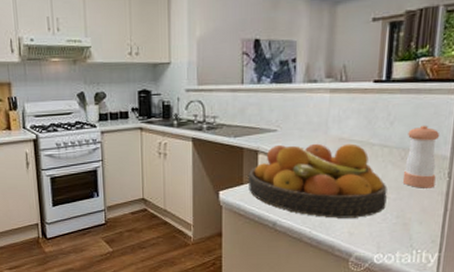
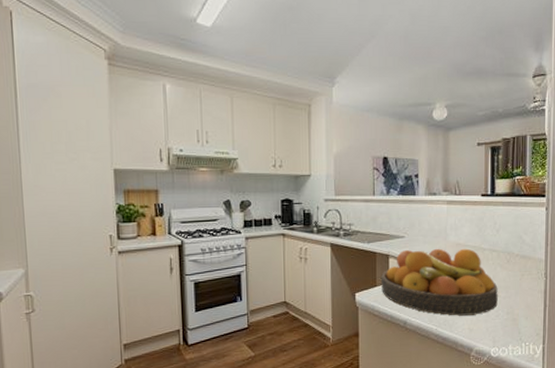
pepper shaker: present [402,125,440,188] -> none [509,232,536,287]

